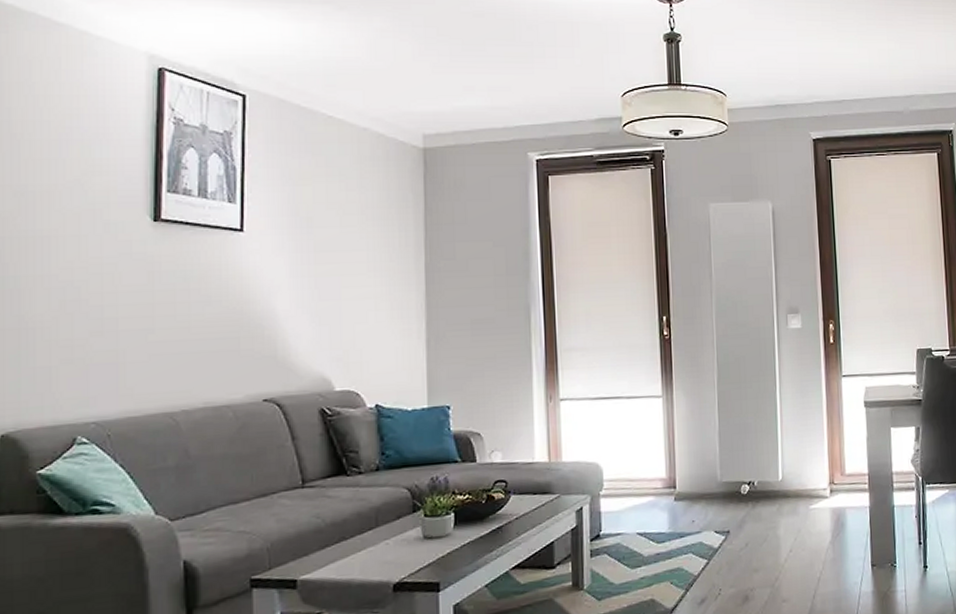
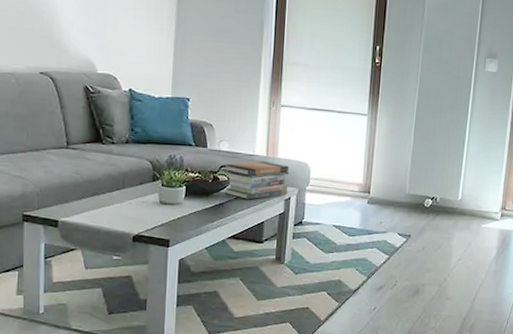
book stack: none [497,468,578,518] -> present [223,161,290,200]

